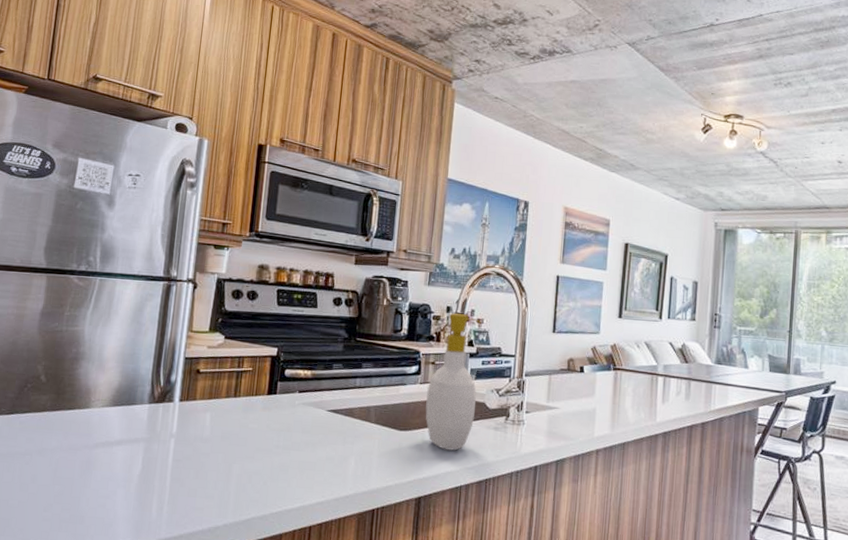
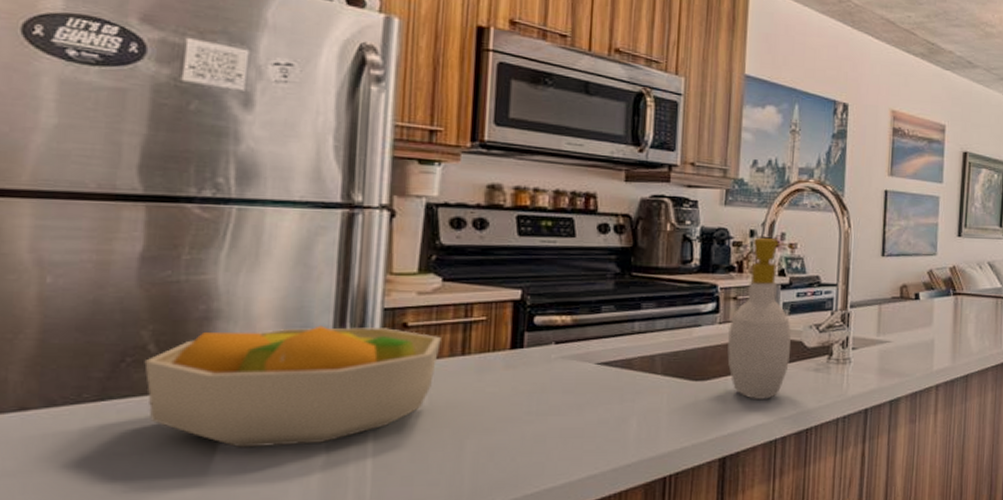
fruit bowl: none [38,368,221,458] -> present [144,325,441,448]

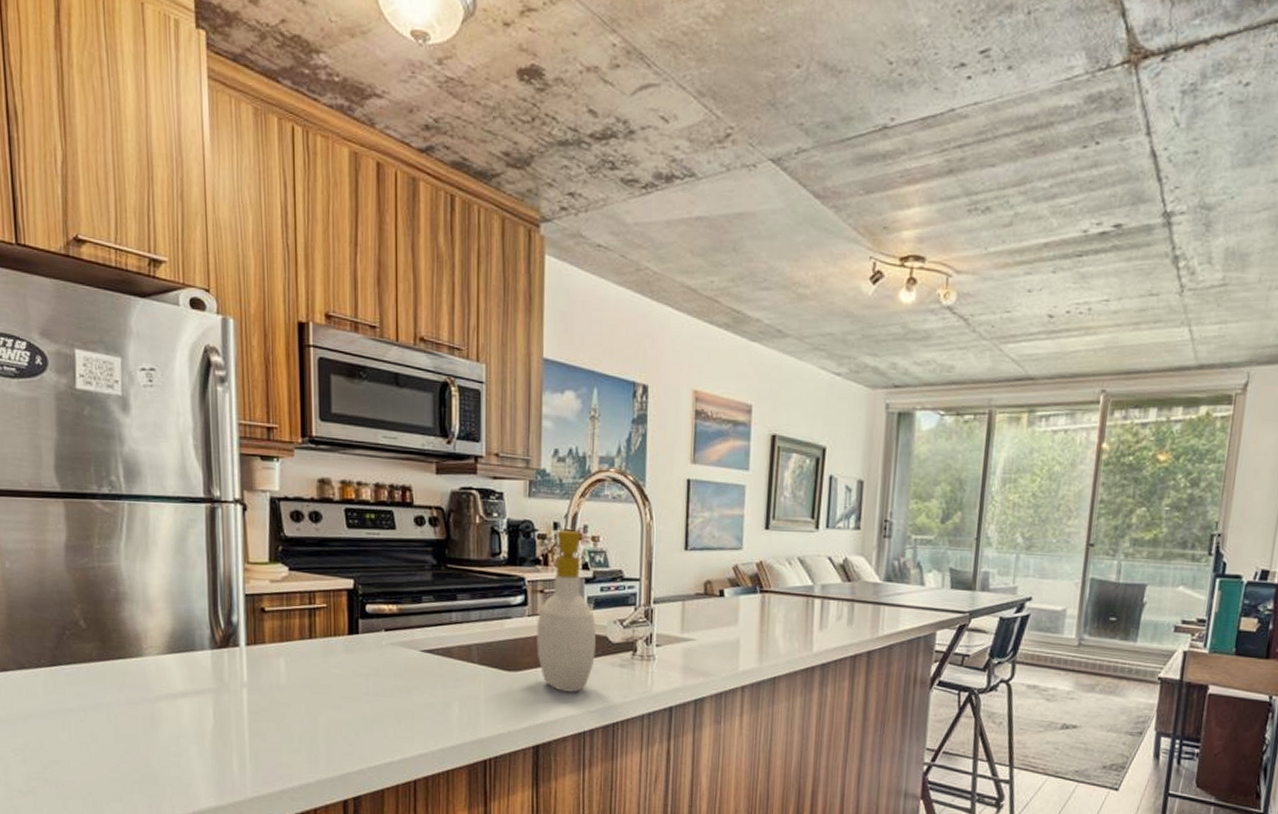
fruit bowl: present [144,325,441,448] -> none [78,608,292,711]

